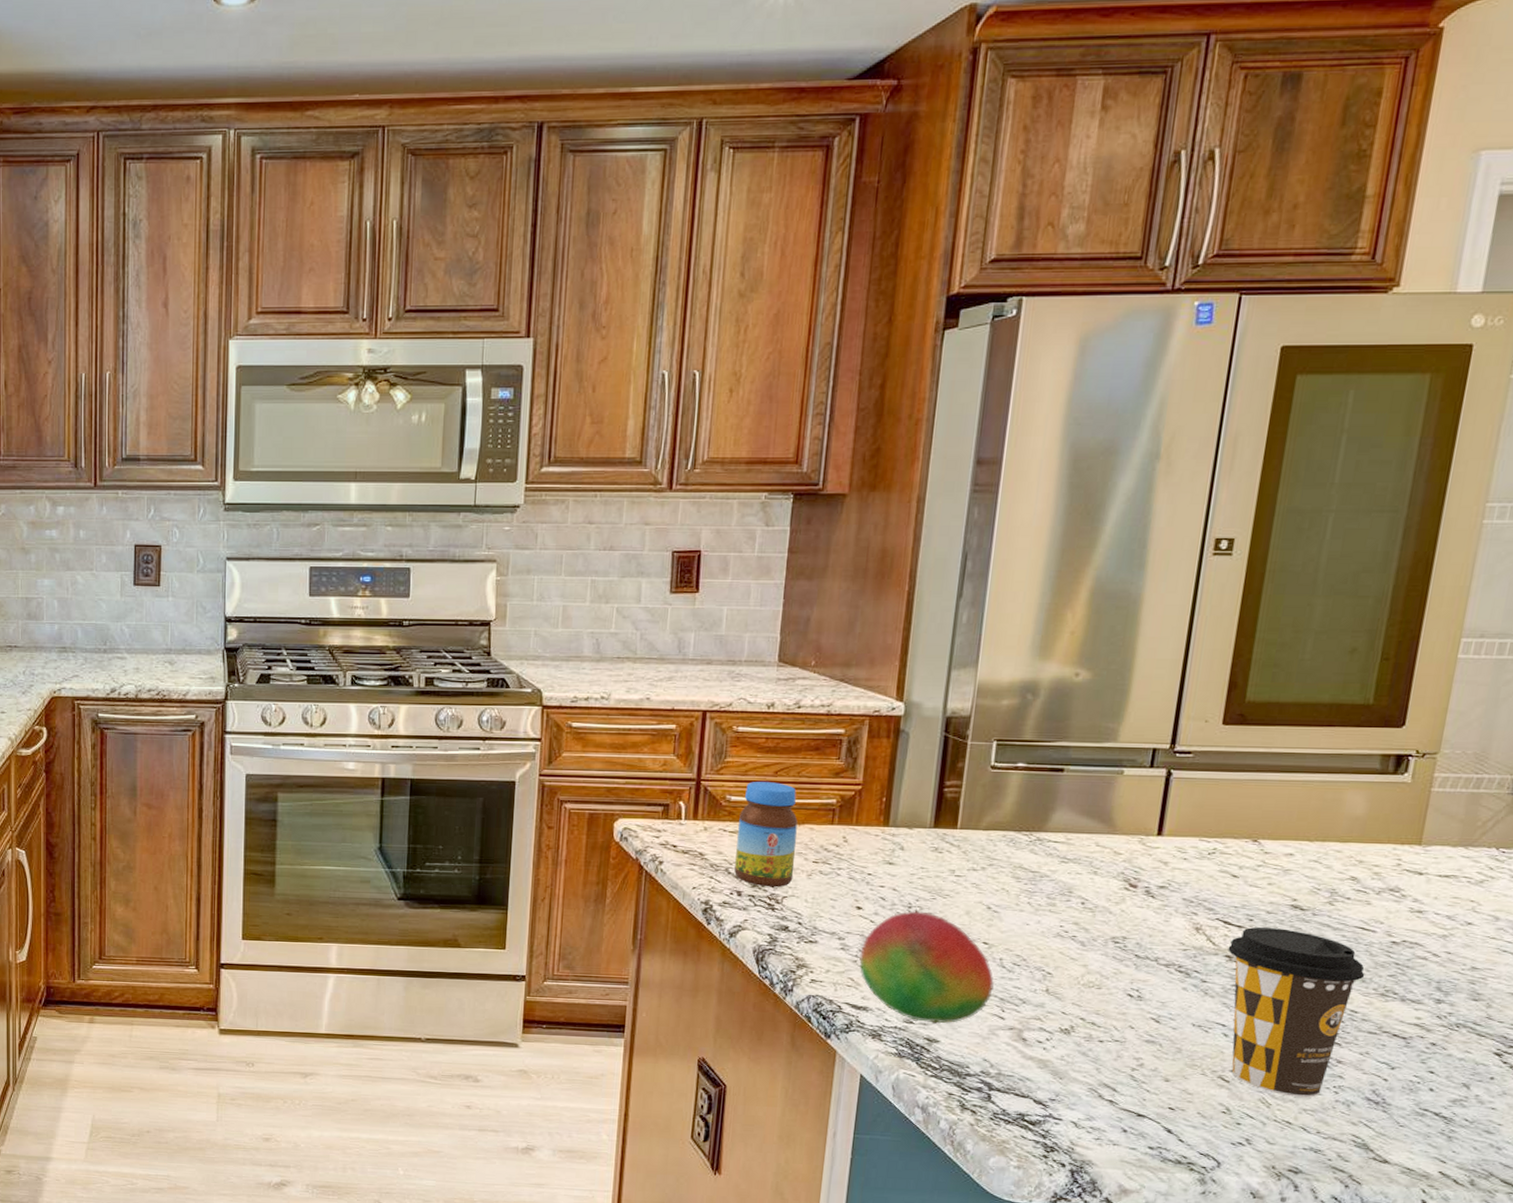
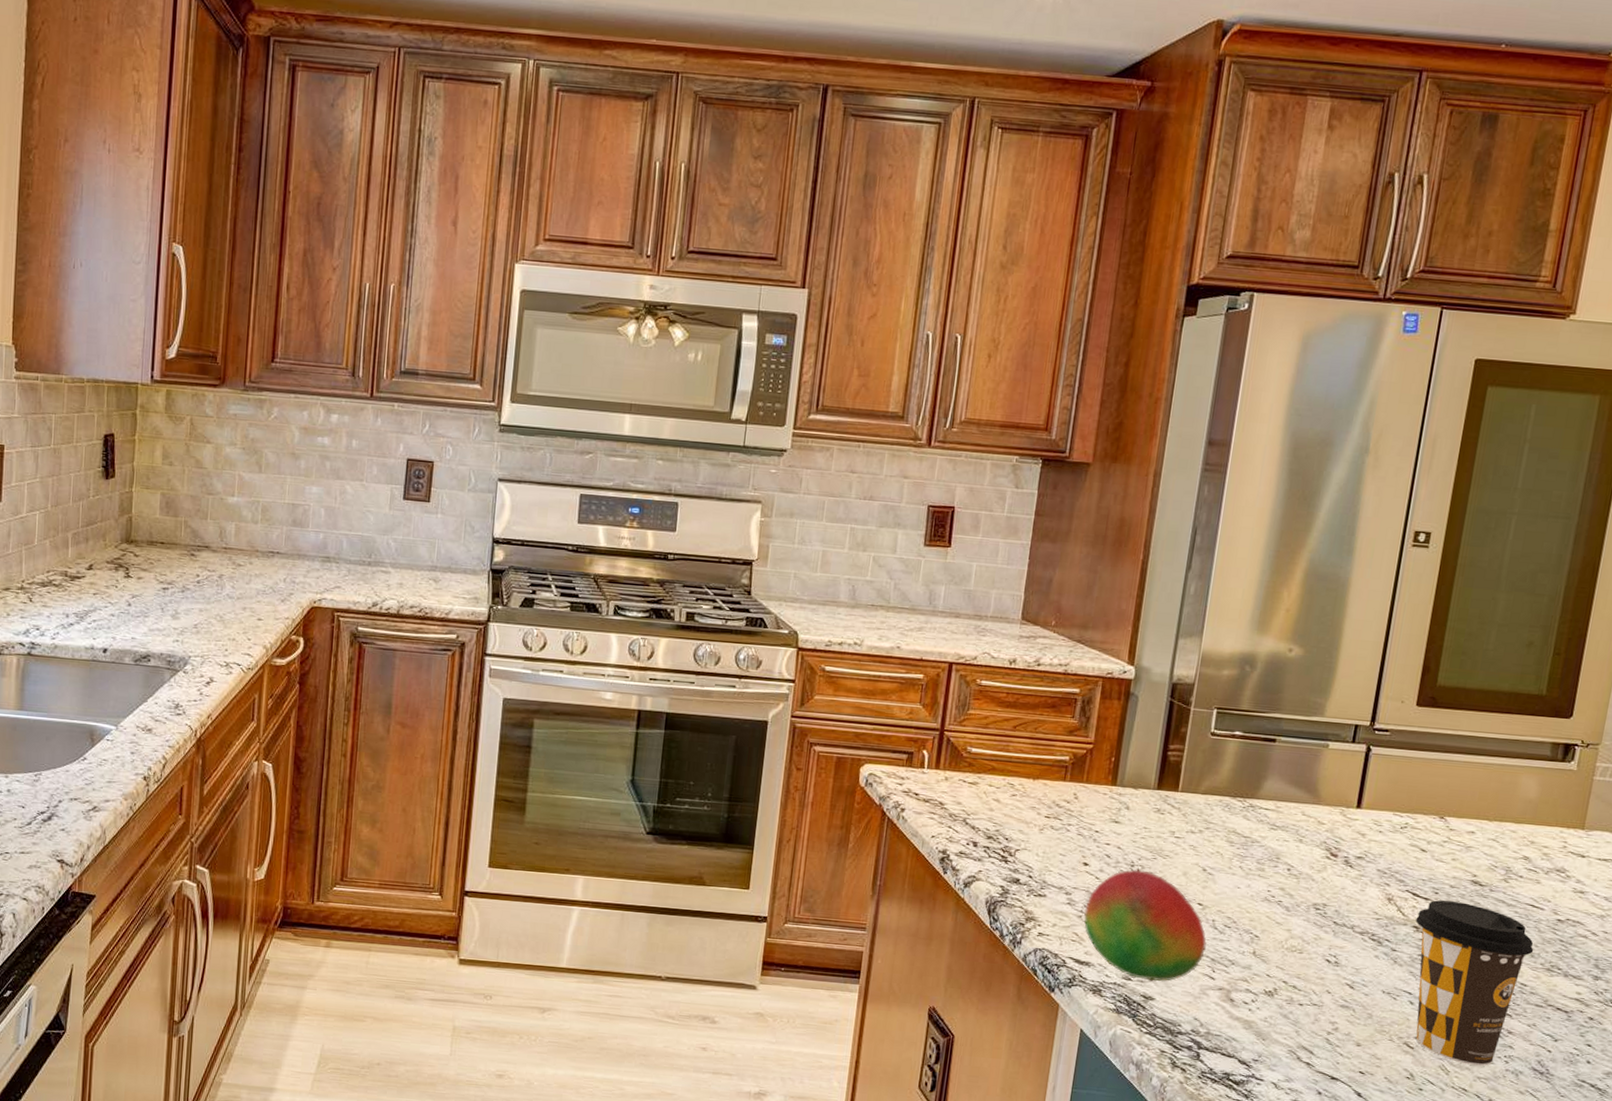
jar: present [734,782,798,888] -> none [971,735,1033,840]

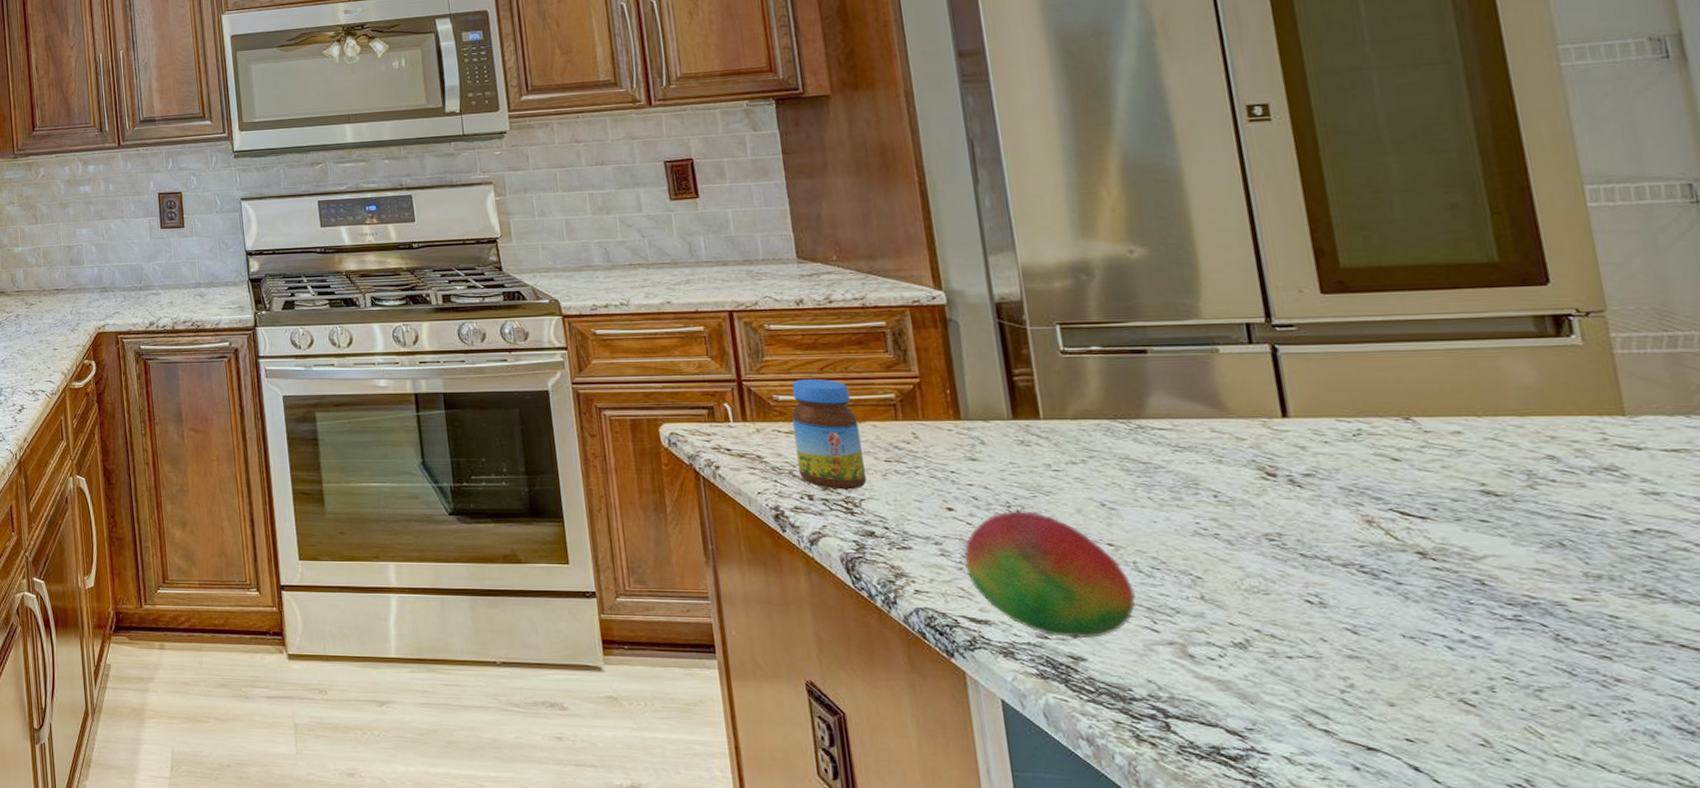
jar: none [971,735,1033,840] -> present [792,379,867,490]
coffee cup: present [1415,900,1534,1067] -> none [1416,518,1612,727]

